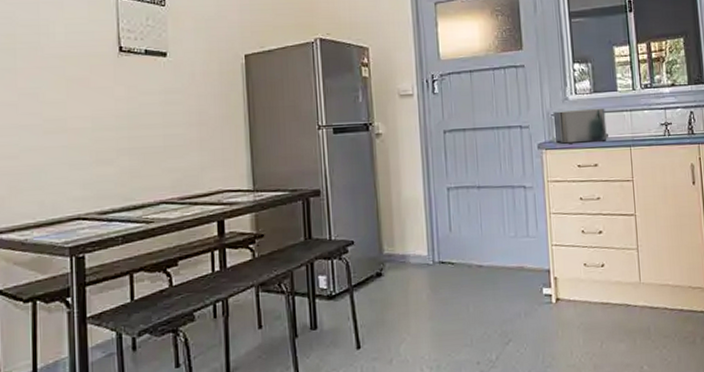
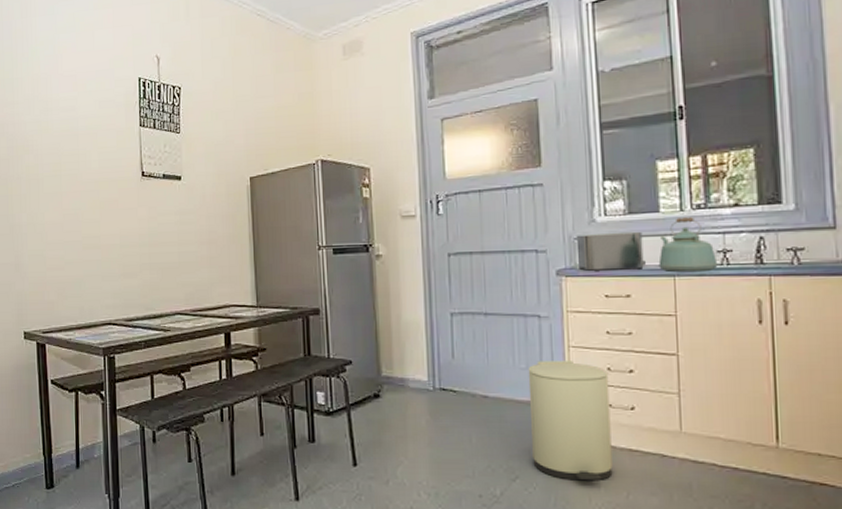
pedal bin: none [516,226,589,338] -> present [528,361,613,481]
kettle: none [618,95,662,144] -> present [658,217,718,273]

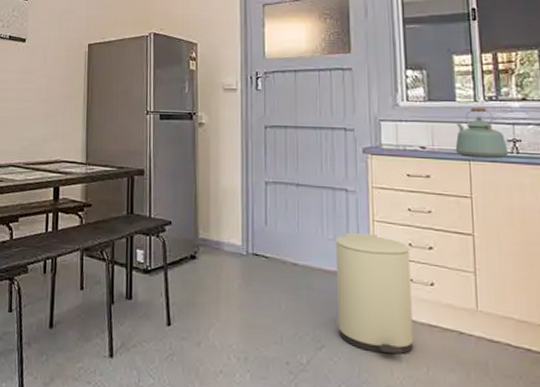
toaster: present [576,231,646,272] -> none [381,116,444,154]

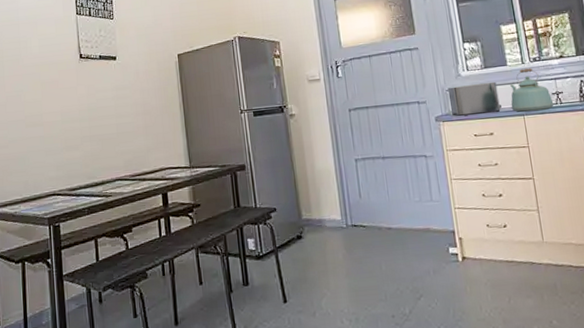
pedal bin: present [335,233,414,355] -> none [421,191,496,294]
toaster: none [381,116,444,154] -> present [447,81,502,117]

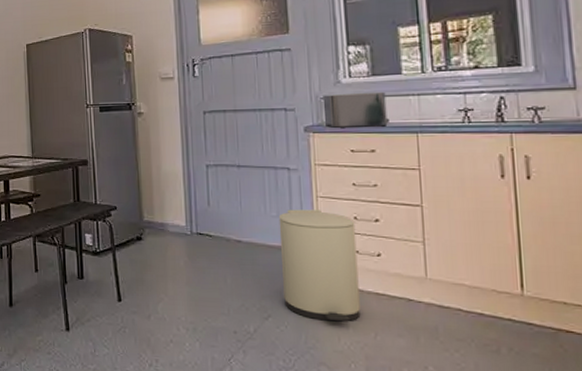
pedal bin: none [421,191,496,294] -> present [278,209,361,322]
kettle: present [510,68,554,113] -> none [401,79,460,130]

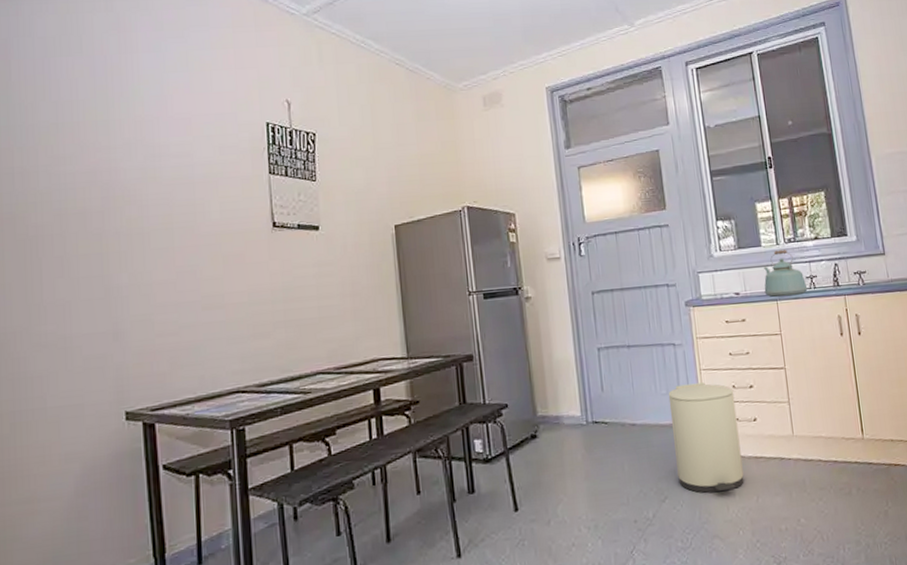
toaster: present [322,91,389,129] -> none [699,263,755,302]
kettle: none [401,79,460,130] -> present [764,250,808,298]

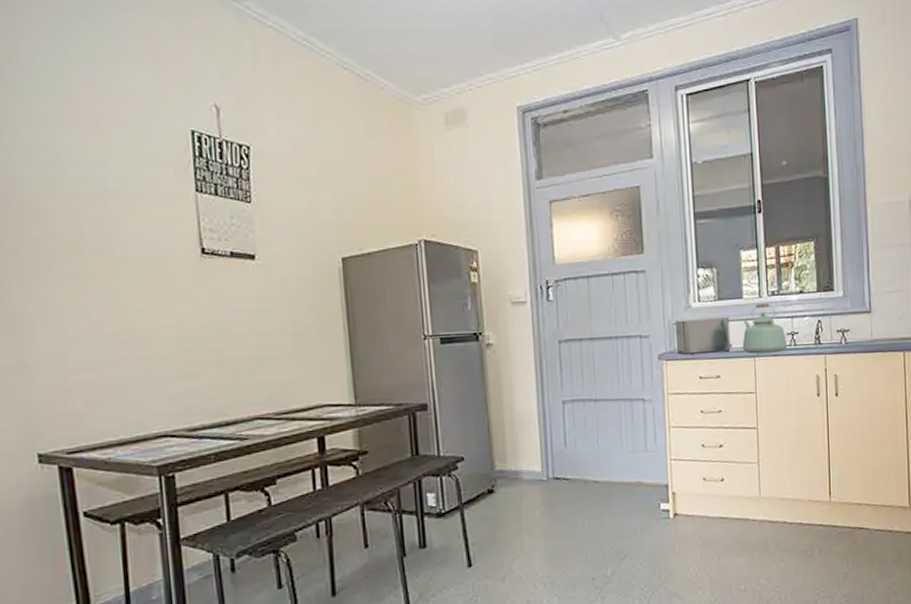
pedal bin: present [668,382,744,494] -> none [634,440,707,553]
toaster: none [699,263,755,302] -> present [675,316,732,356]

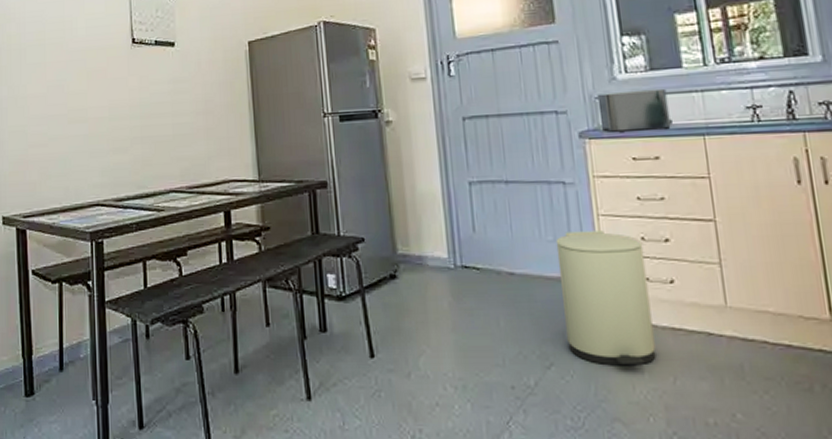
pedal bin: none [634,440,707,553] -> present [555,230,656,366]
kettle: present [742,303,788,354] -> none [686,72,749,132]

